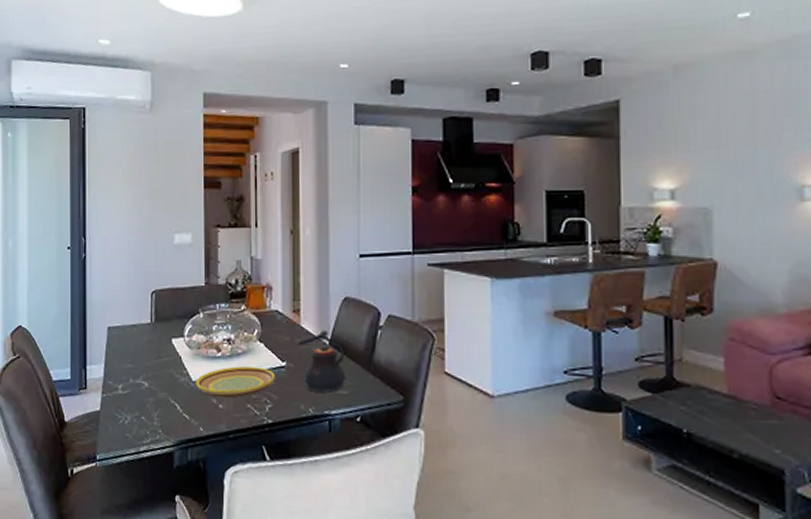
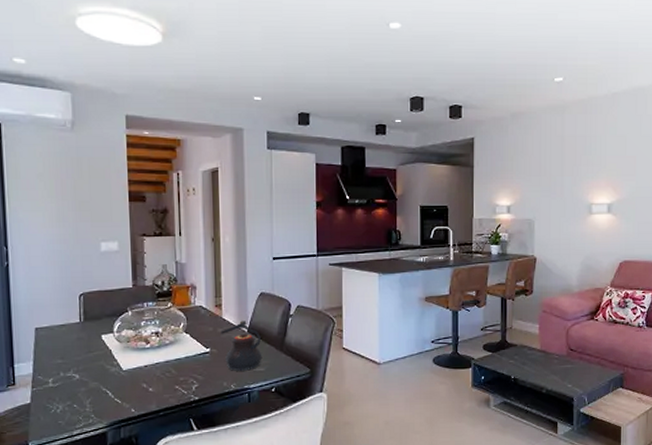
plate: present [196,366,275,398] -> none [126,354,200,383]

